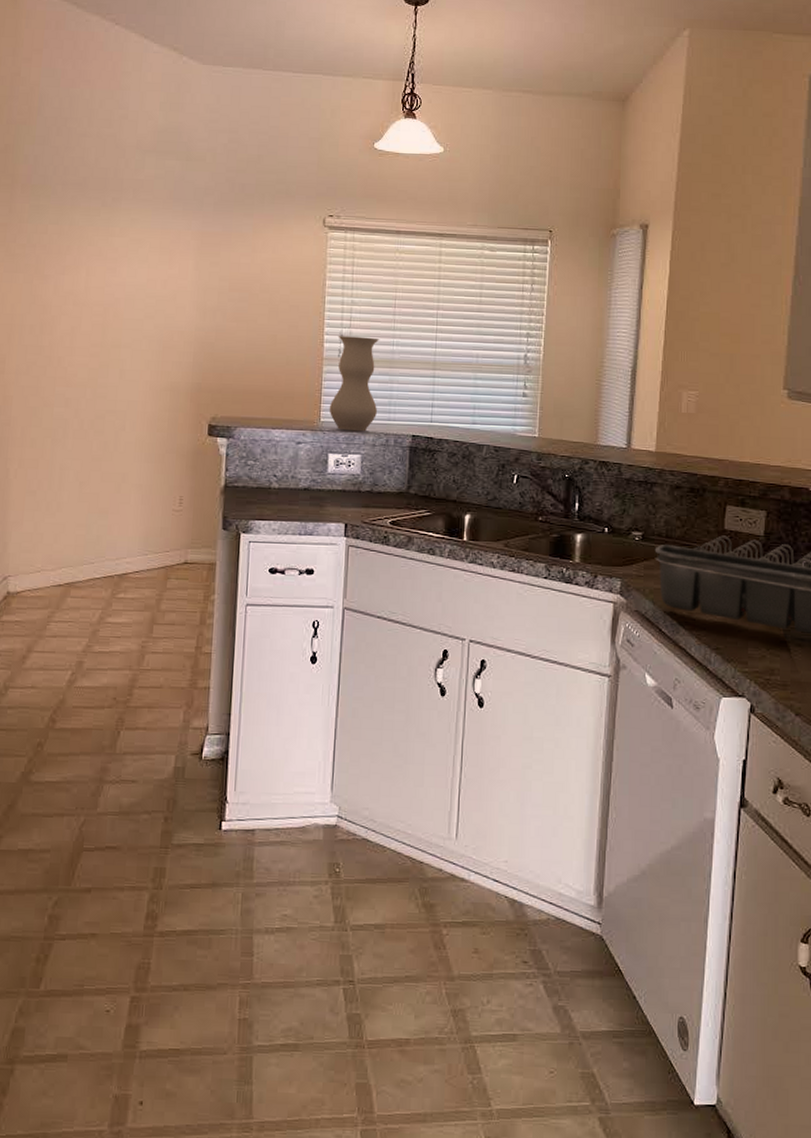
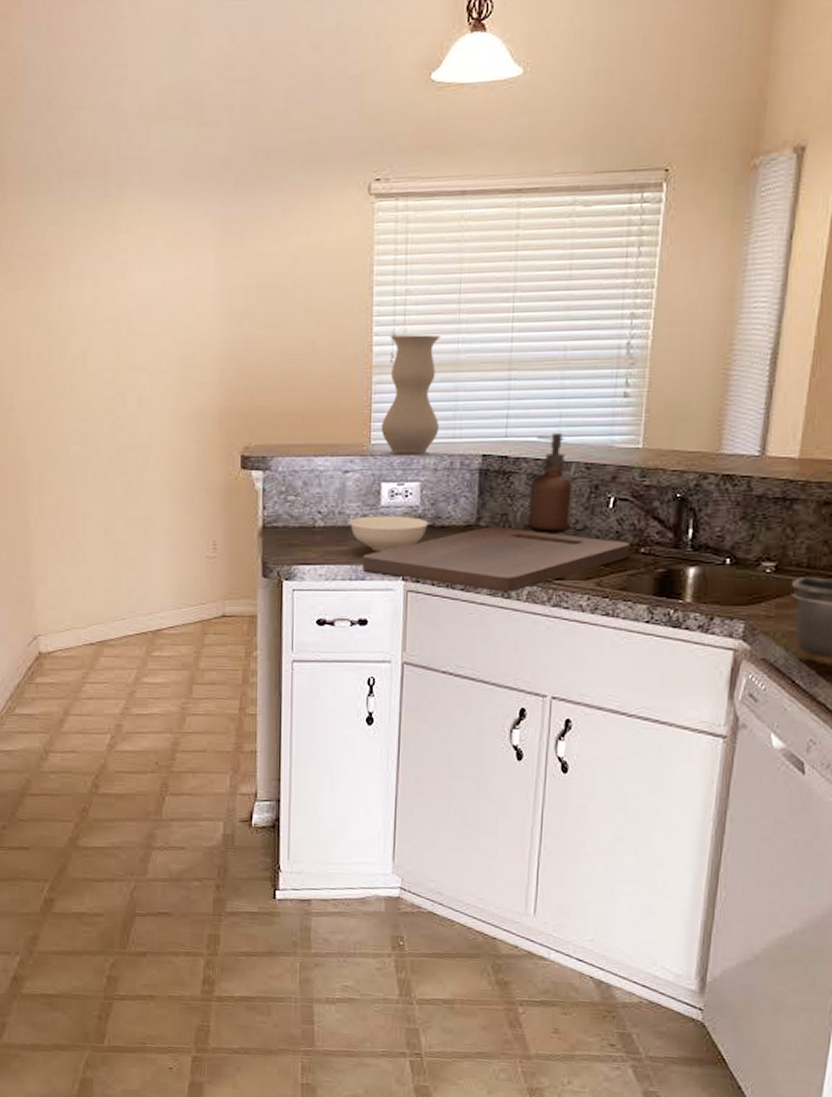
bowl: none [300,481,368,511] -> present [349,516,429,551]
cutting board: none [311,494,531,550] -> present [363,526,630,593]
soap dispenser: none [449,421,487,503] -> present [528,432,575,534]

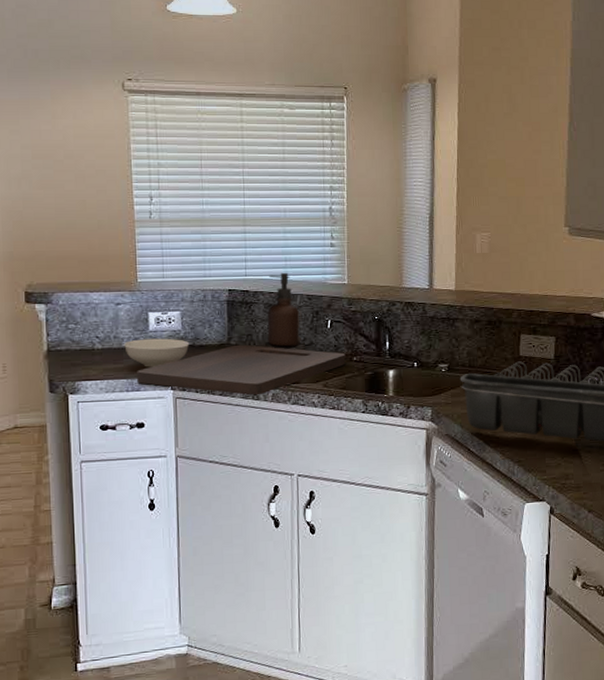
vase: present [380,334,442,454] -> none [145,198,193,290]

